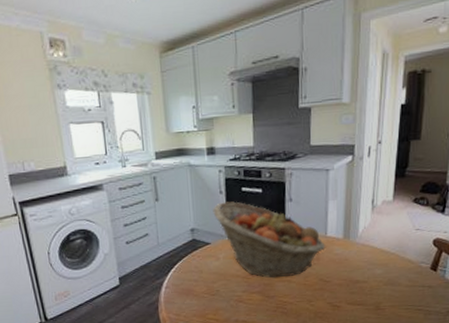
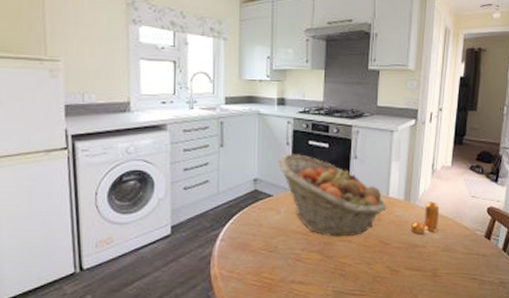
pepper shaker: none [352,237,381,271] -> present [411,201,440,235]

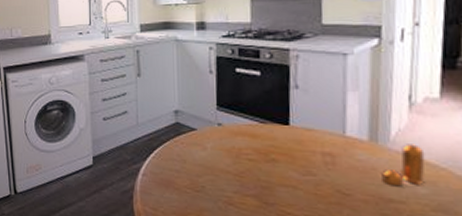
fruit basket: present [278,154,387,237] -> none [201,83,344,182]

